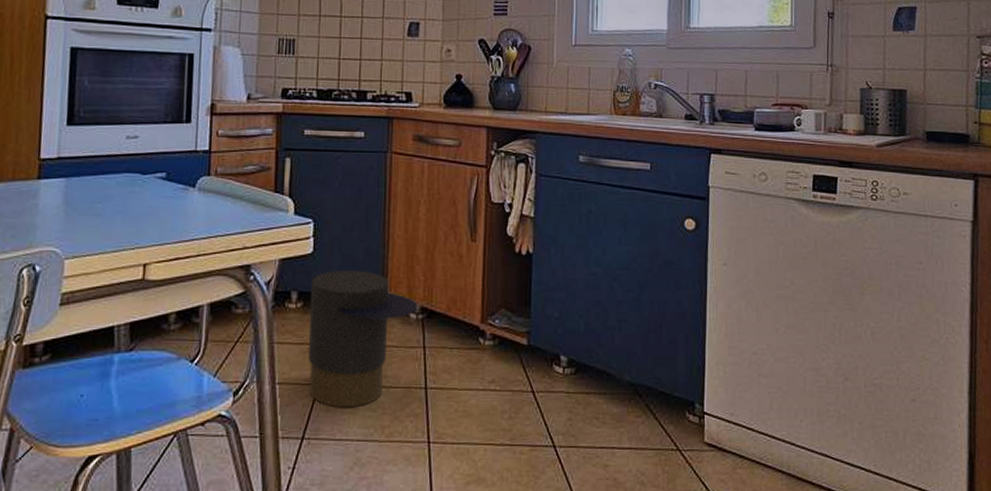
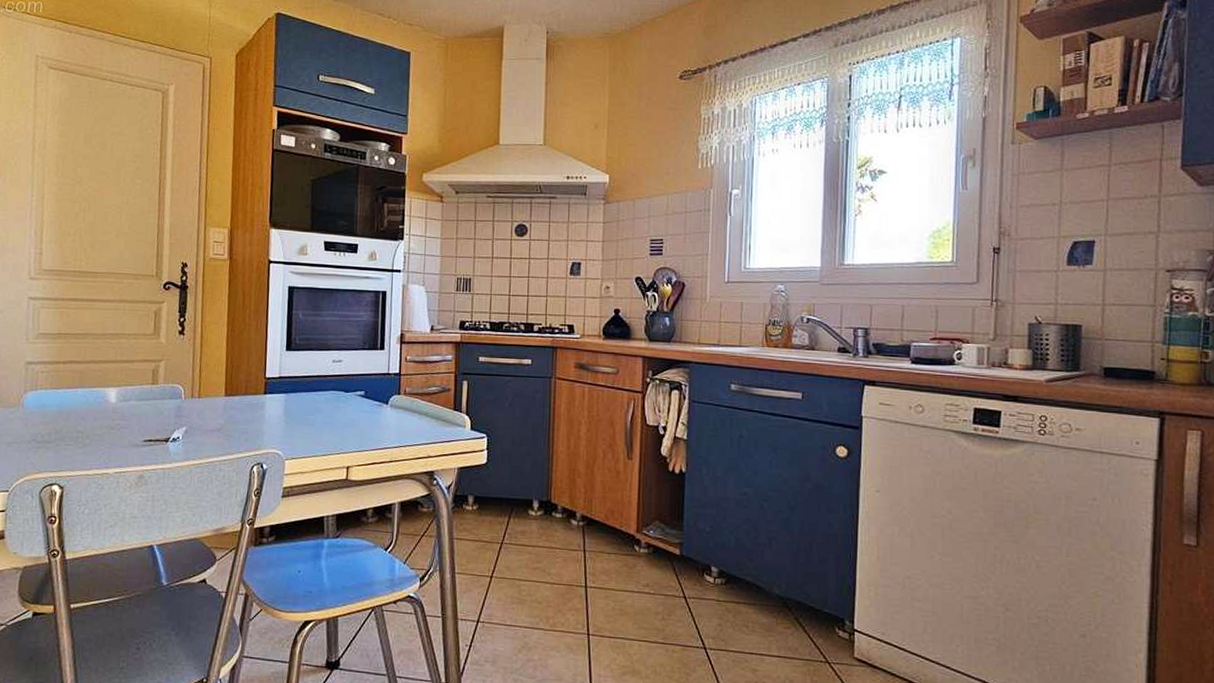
trash can: present [308,269,418,408] -> none [483,479,579,599]

